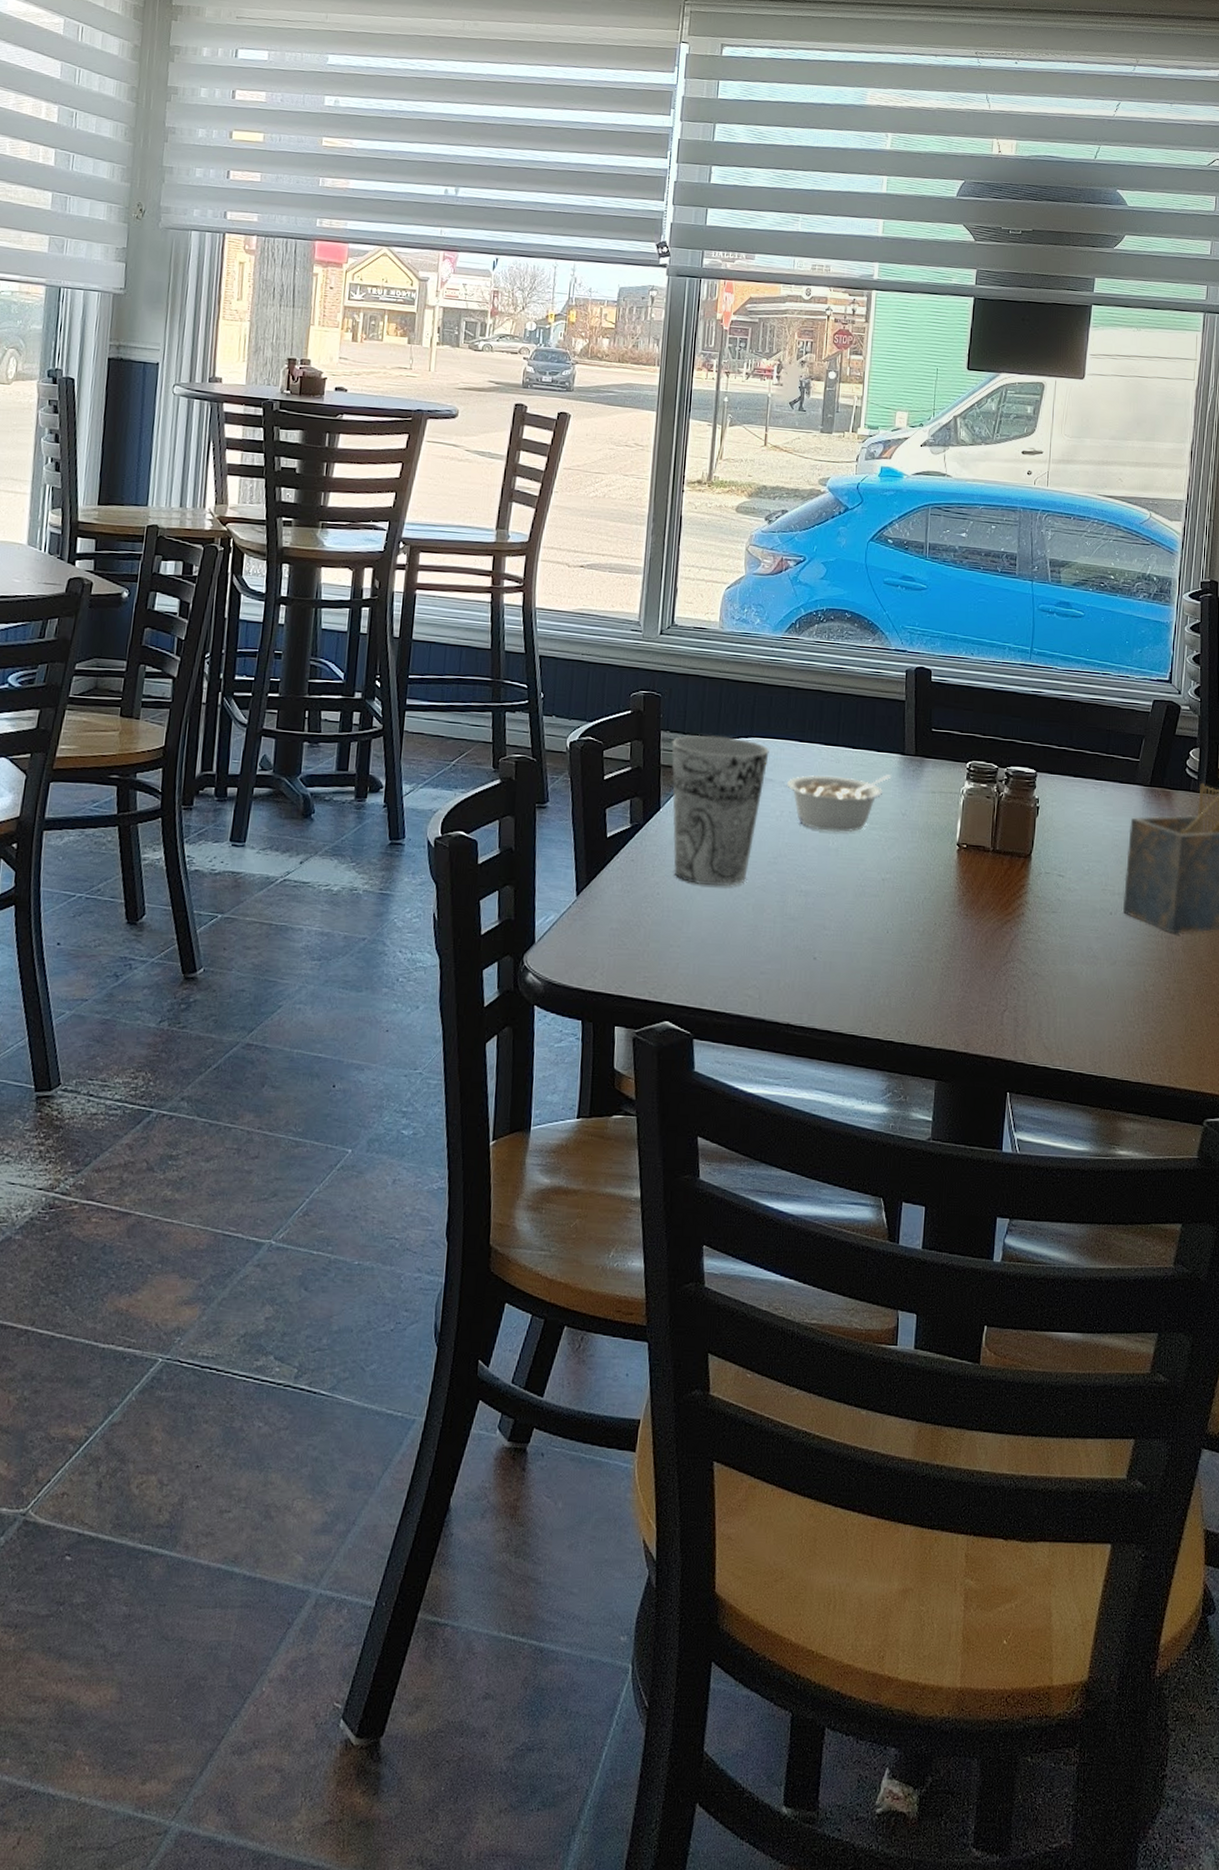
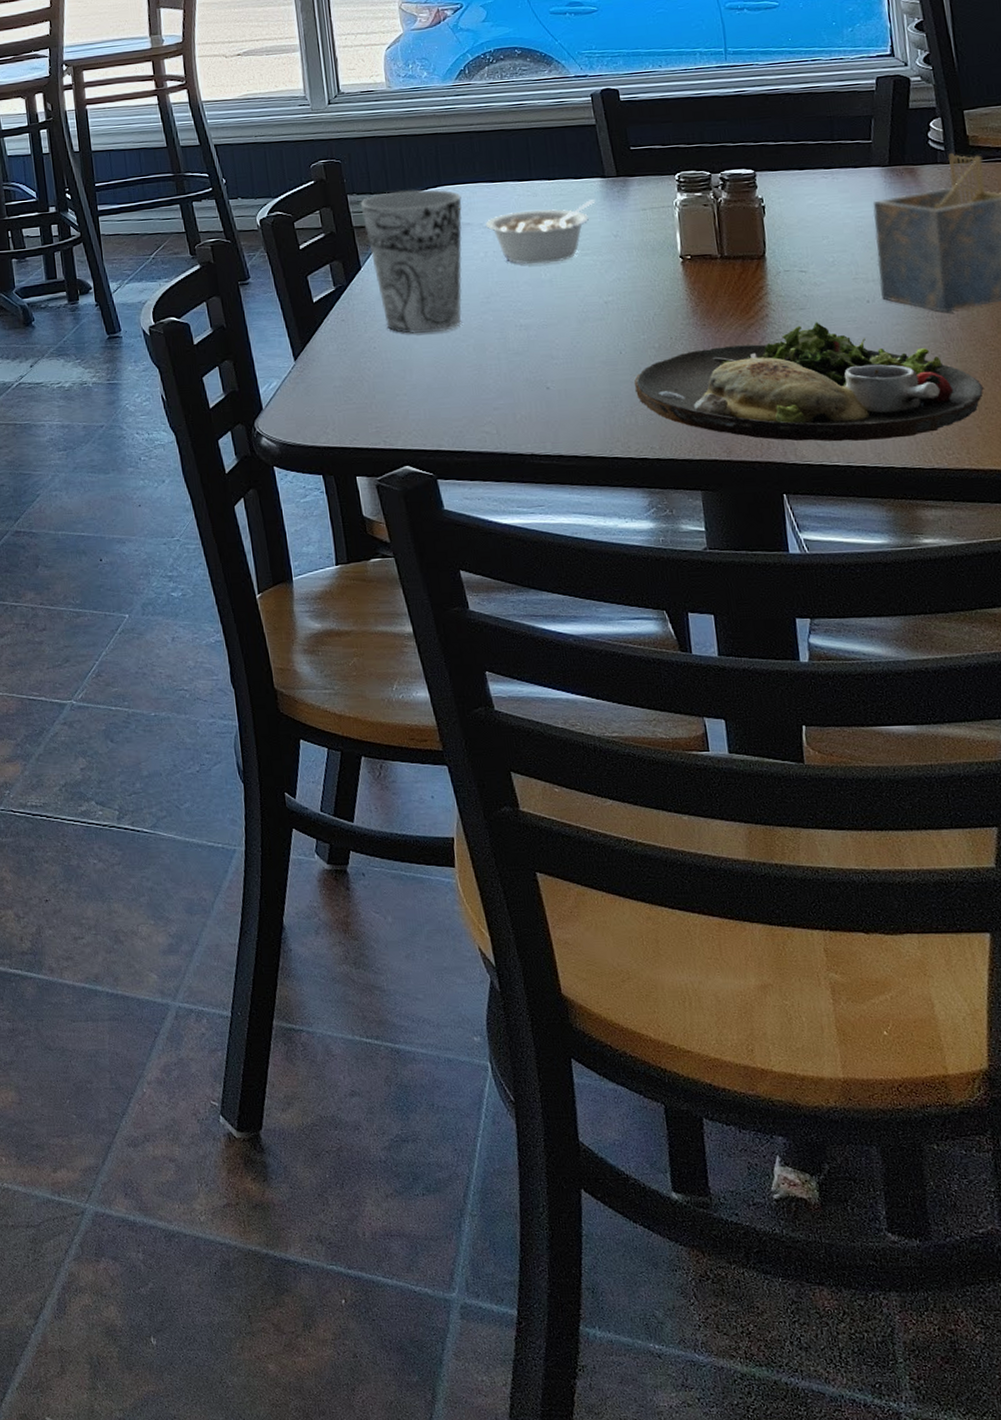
dinner plate: none [894,926,1193,1050] -> present [634,322,984,442]

